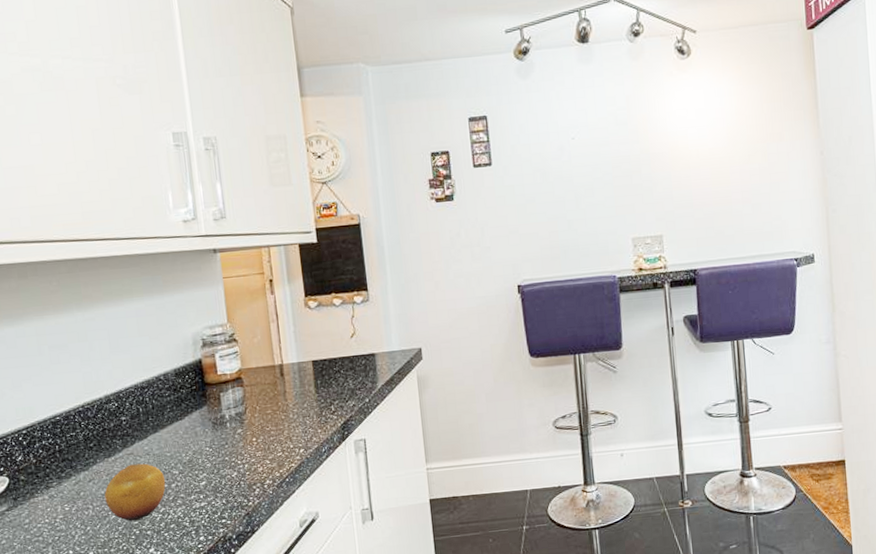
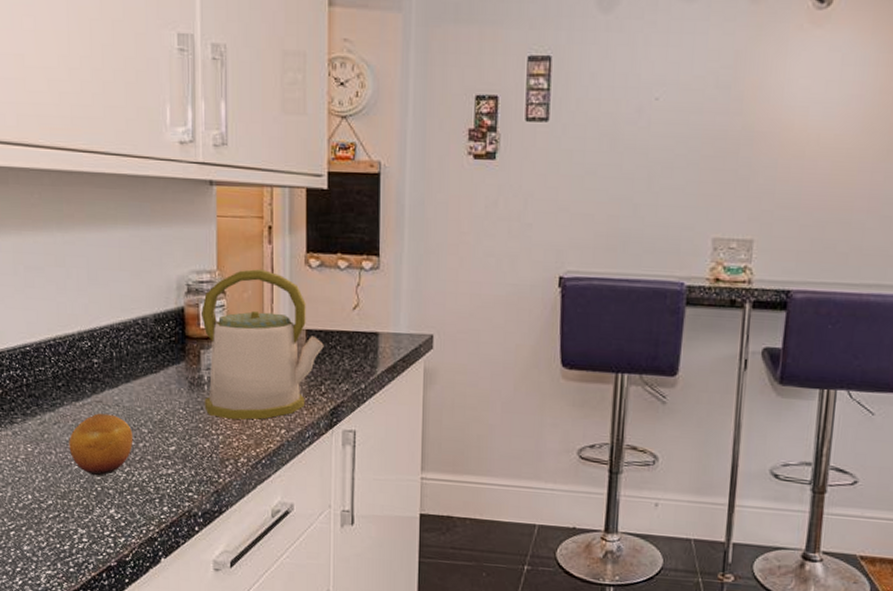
kettle: none [217,316,329,449] -> present [201,268,324,420]

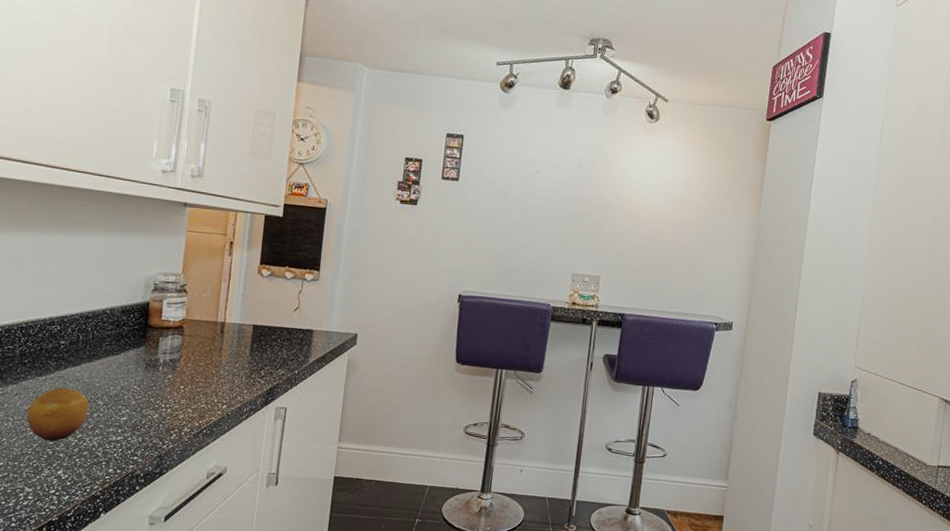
kettle: present [201,268,324,420] -> none [157,274,267,397]

